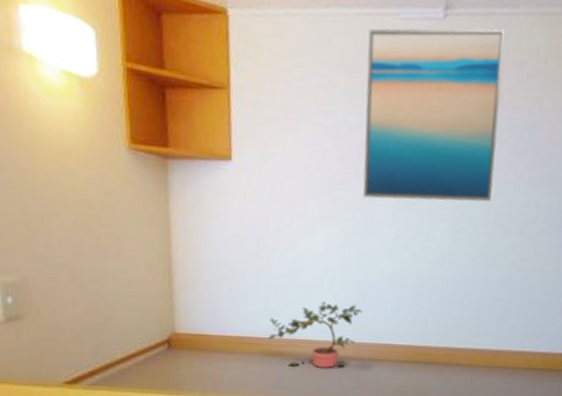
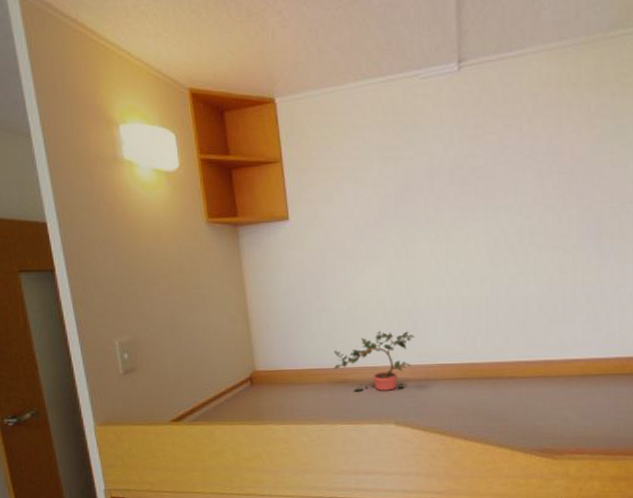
wall art: present [363,28,506,202] -> none [393,70,524,235]

